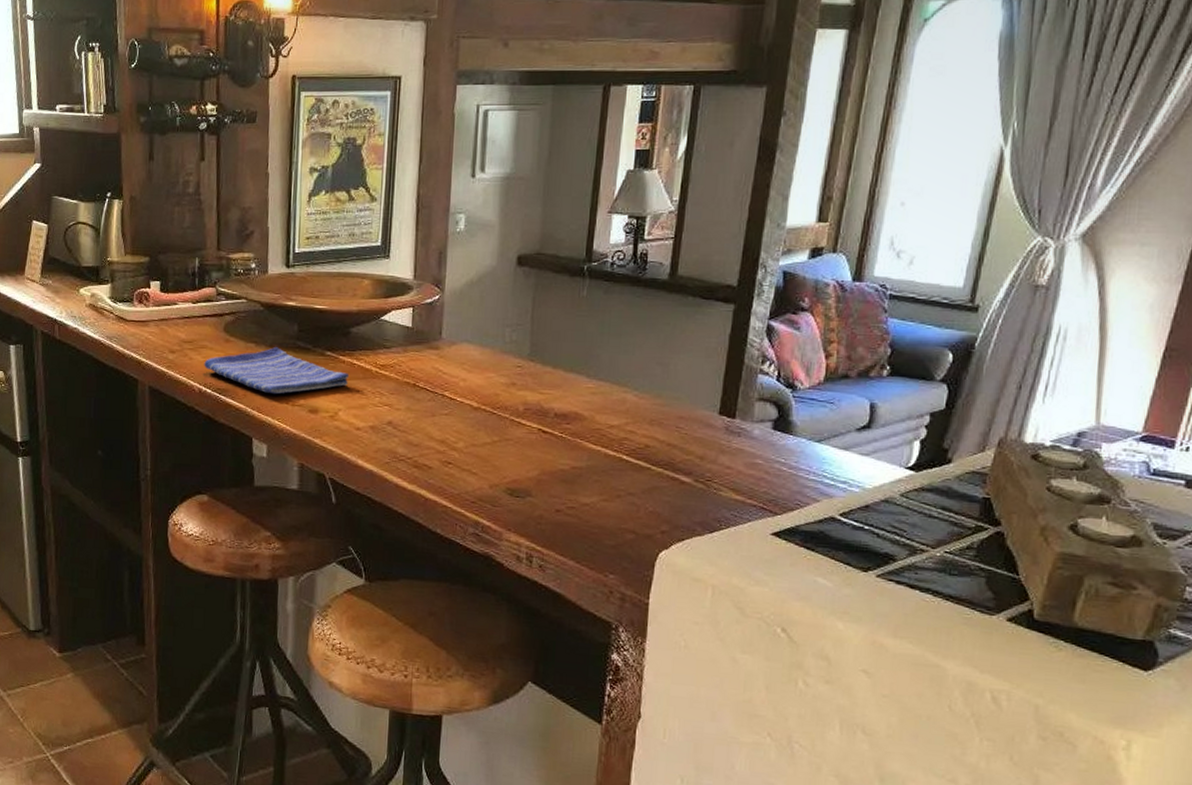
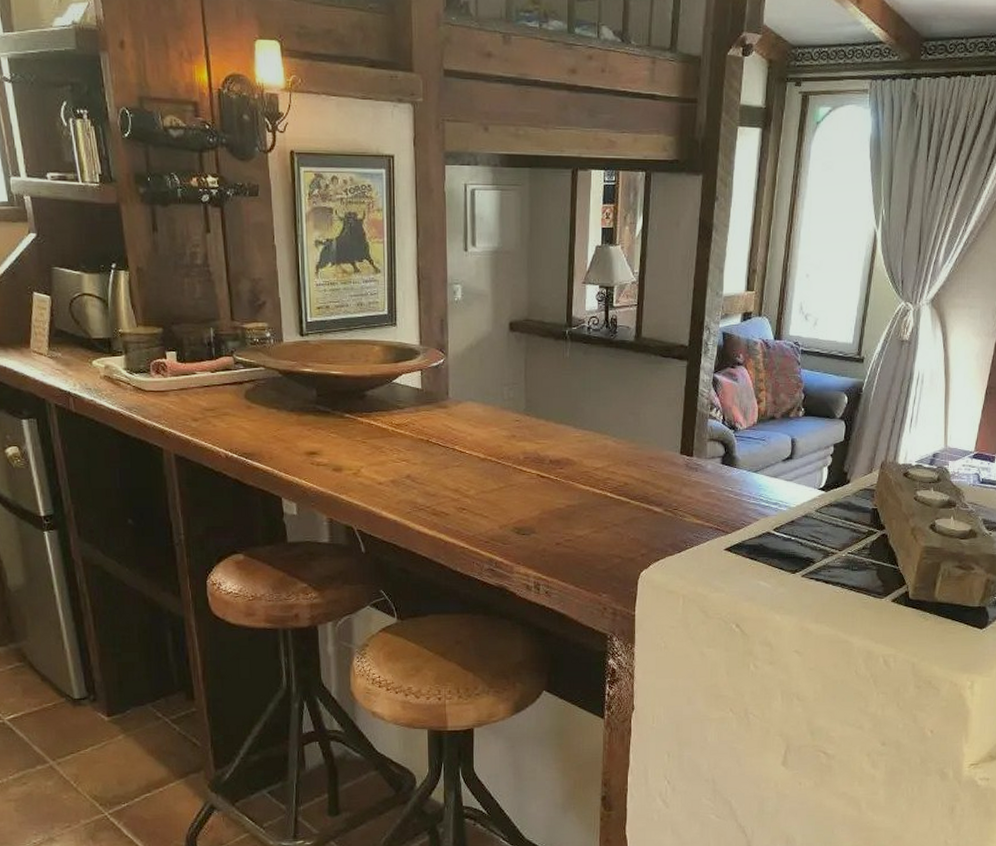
dish towel: present [204,347,350,395] -> none [228,412,368,456]

